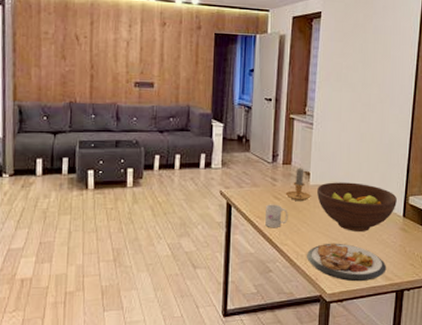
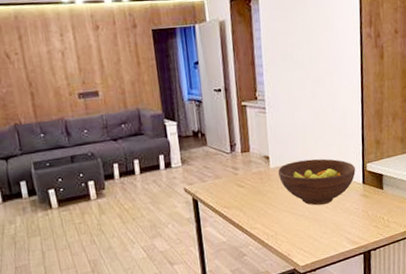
mug: present [264,204,288,228] -> none [231,192,254,216]
candle: present [285,167,311,201] -> none [248,153,273,186]
plate: present [307,243,387,282] -> none [276,218,353,252]

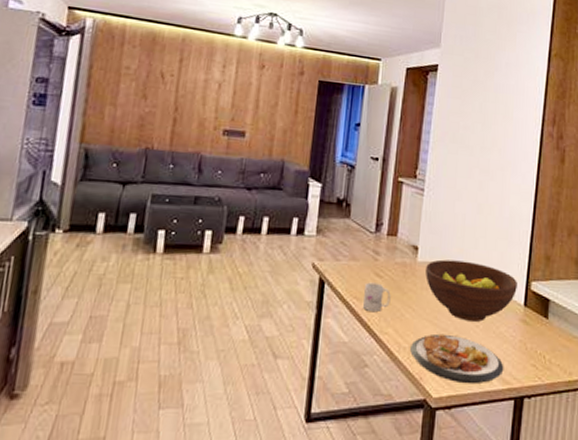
mug: none [231,192,254,216] -> present [362,282,391,313]
plate: none [276,218,353,252] -> present [410,333,504,385]

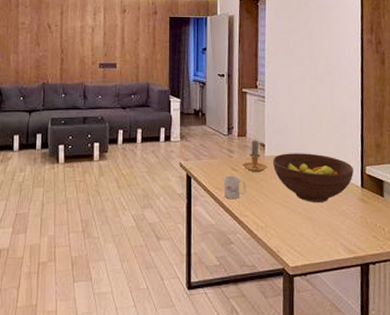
candle: none [388,240,419,280] -> present [242,139,267,172]
plate: present [410,333,504,385] -> none [267,214,349,255]

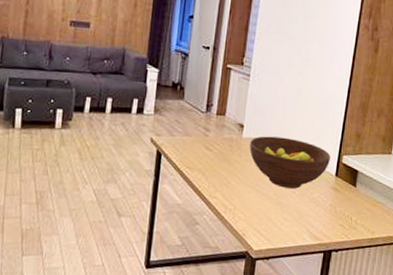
mug: present [223,175,246,200] -> none [194,154,219,180]
candle: present [242,139,267,172] -> none [217,119,244,153]

